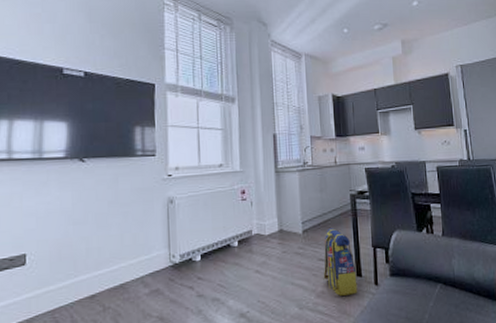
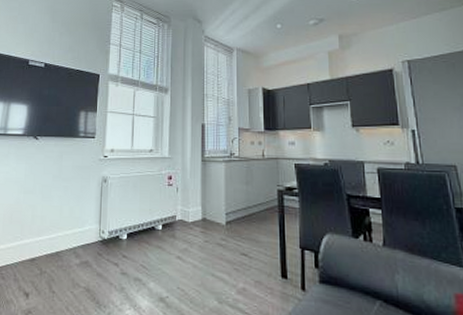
backpack: present [323,228,358,296] -> none [245,223,282,297]

